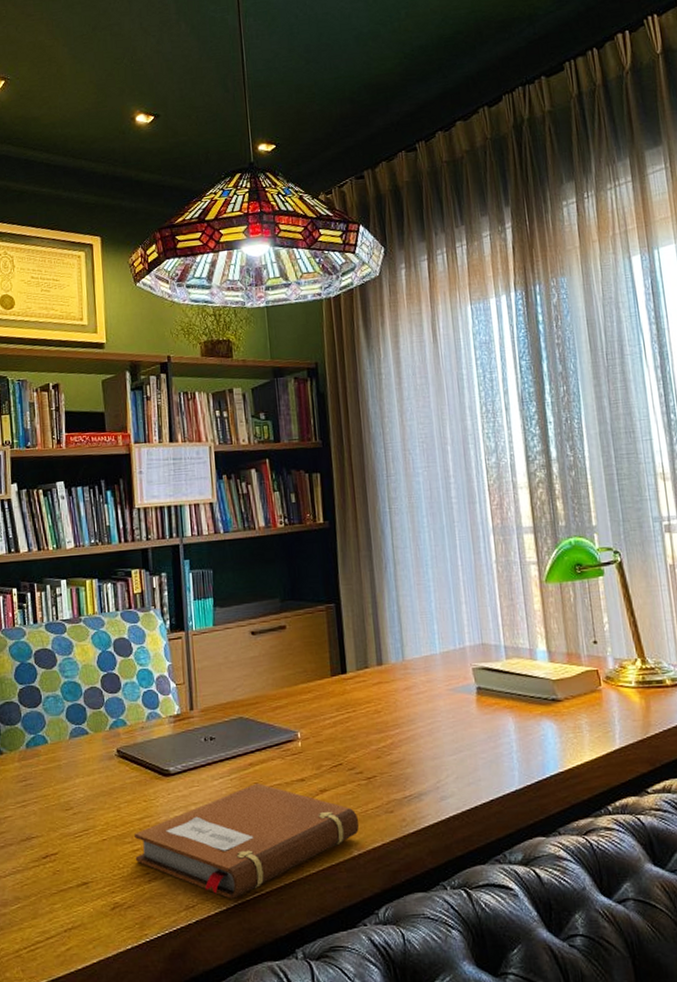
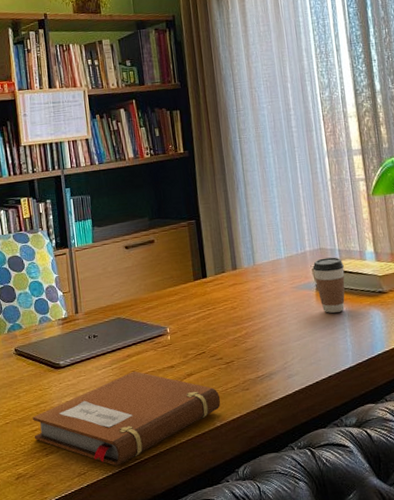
coffee cup: none [473,655,512,723] -> present [312,257,345,313]

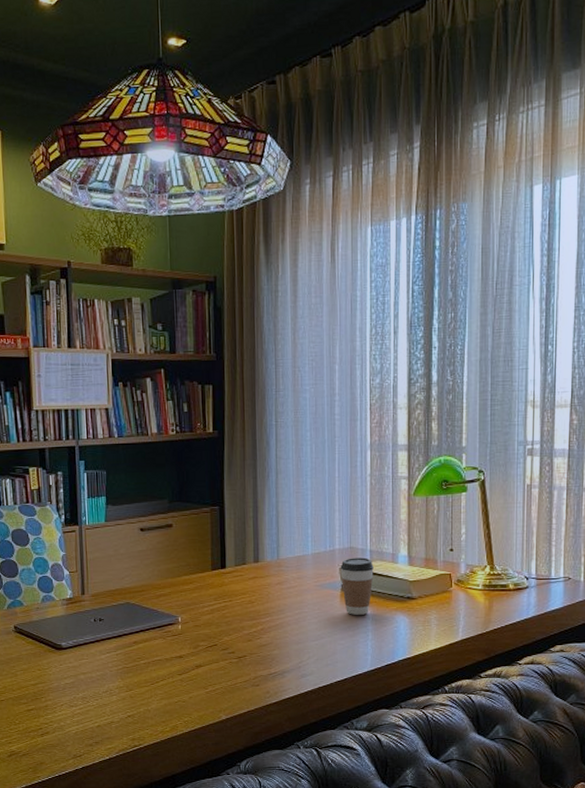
notebook: present [33,370,221,466] -> none [29,658,229,751]

